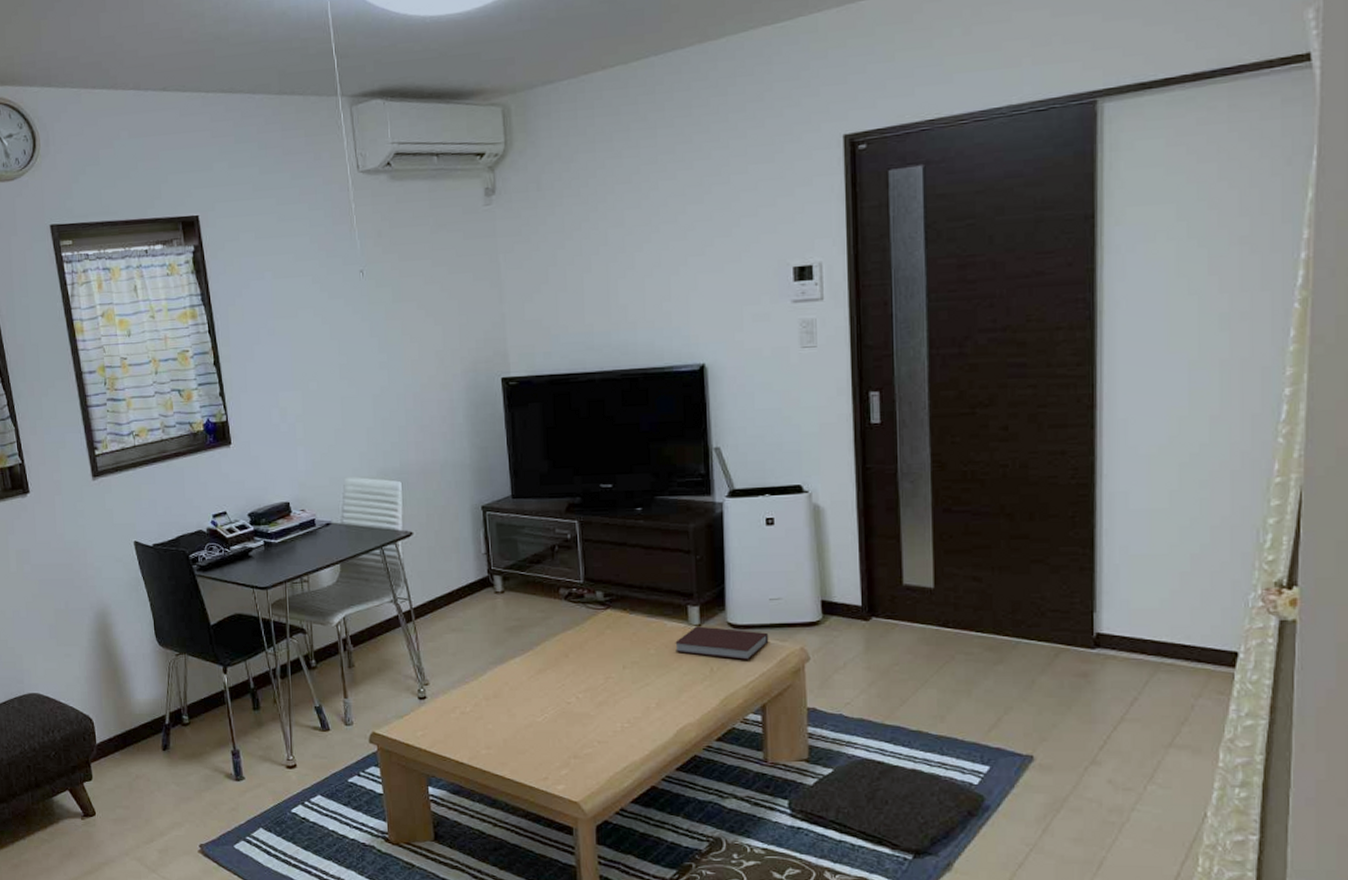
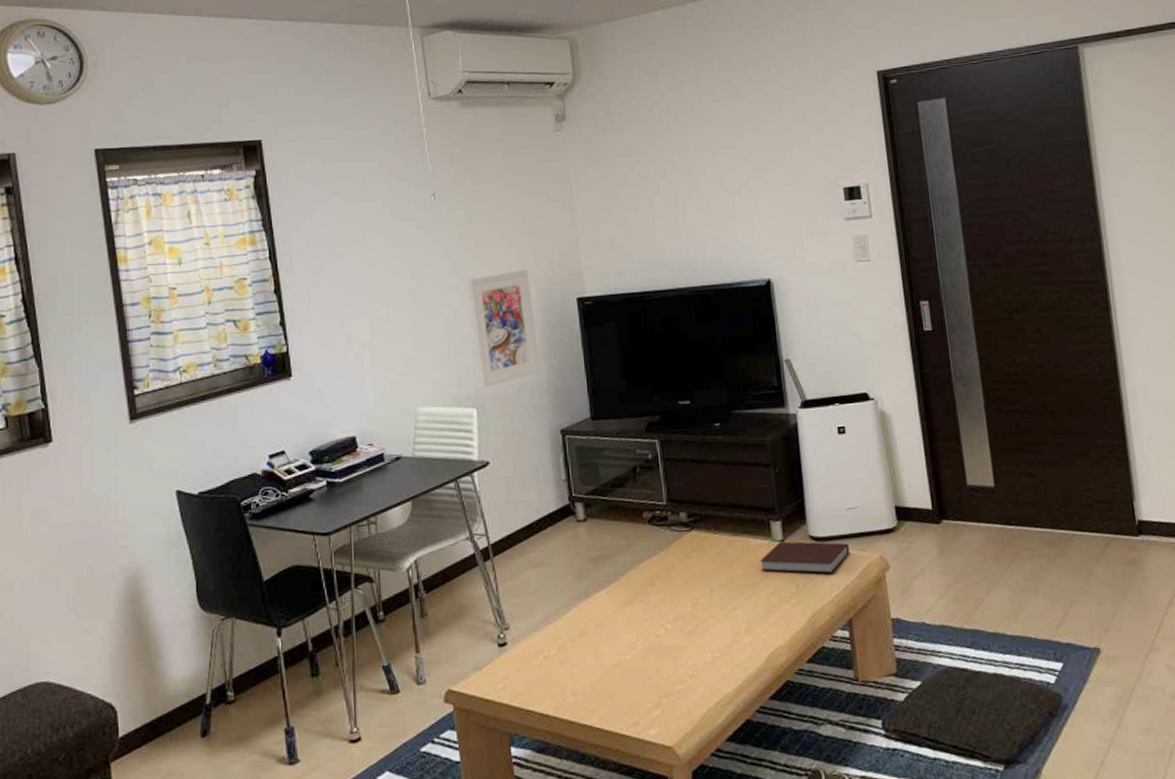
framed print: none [393,348,464,463] -> present [467,269,541,388]

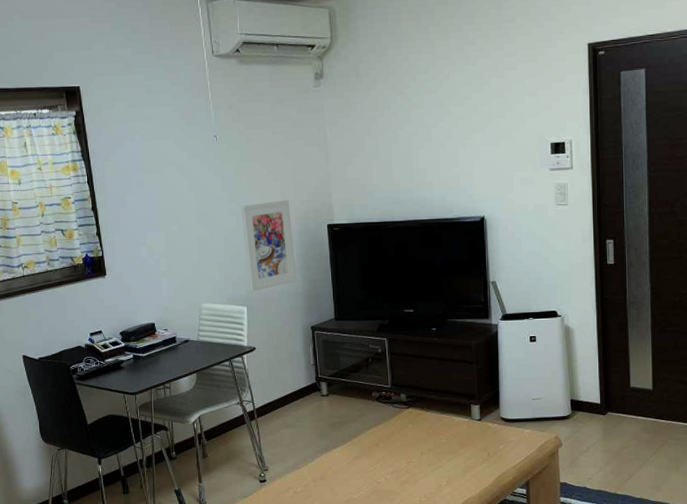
notebook: present [760,541,850,574] -> none [461,420,532,446]

